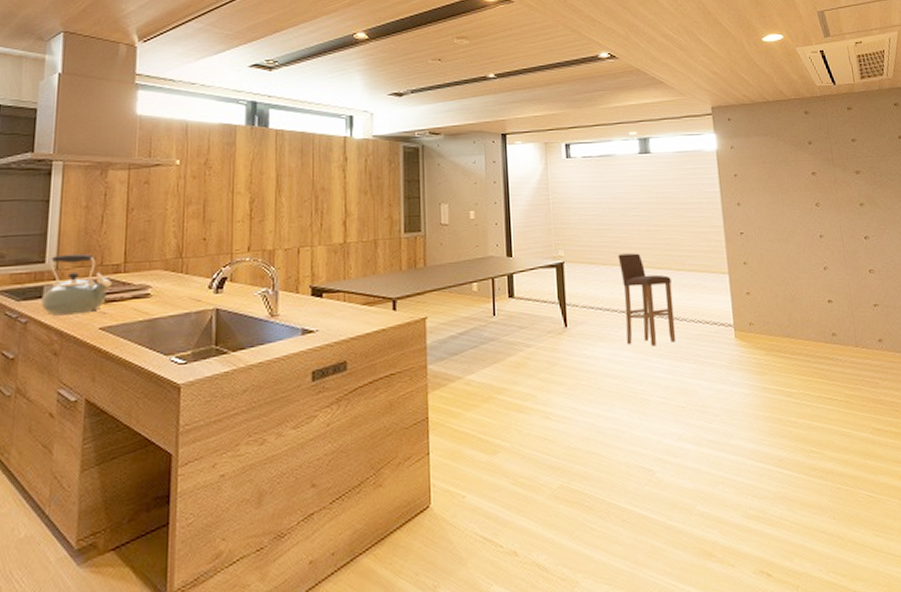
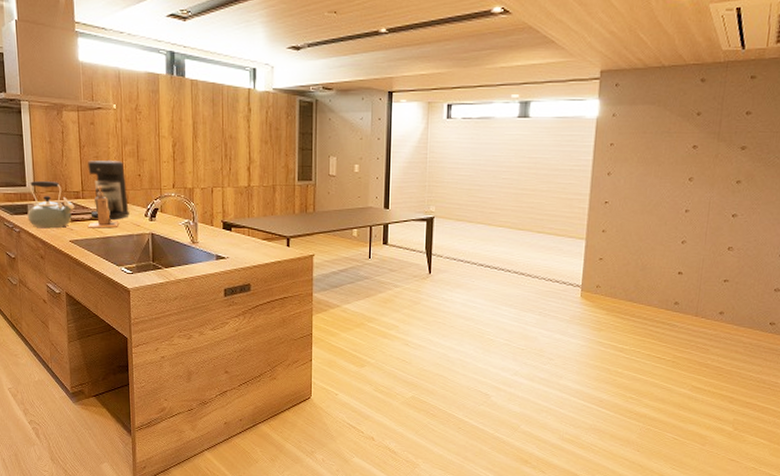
soap dispenser: none [127,254,171,310] -> present [87,185,119,228]
coffee maker: none [133,224,188,297] -> present [88,161,129,219]
bar stool: present [617,253,677,347] -> none [481,214,530,297]

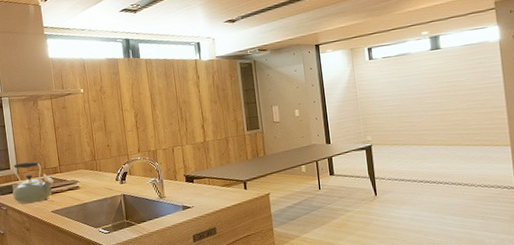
soap dispenser: present [87,185,119,228] -> none [66,158,93,198]
coffee maker: present [88,161,129,219] -> none [62,136,102,189]

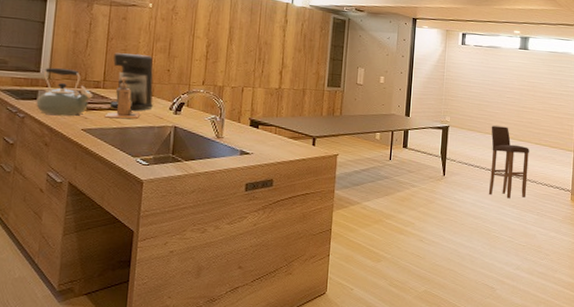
coffee maker: none [62,136,102,189] -> present [109,53,154,111]
soap dispenser: none [66,158,93,198] -> present [104,76,140,119]
bar stool: none [415,134,466,208] -> present [488,126,529,199]

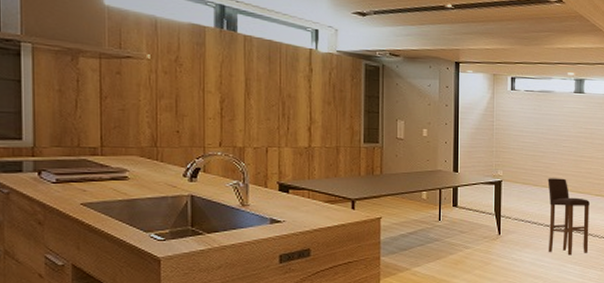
kettle: present [36,68,93,116] -> none [22,134,91,190]
soap dispenser: present [104,76,140,119] -> none [106,141,148,190]
coffee maker: present [109,53,154,111] -> none [110,113,163,180]

